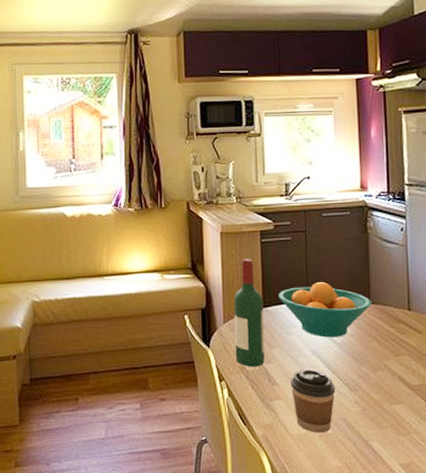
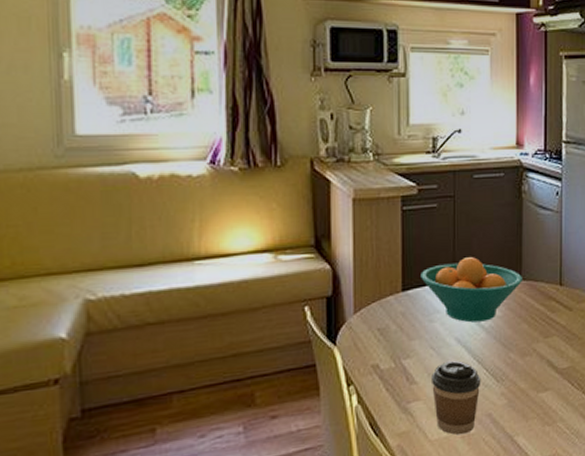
wine bottle: present [233,258,265,367] -> none [367,230,404,365]

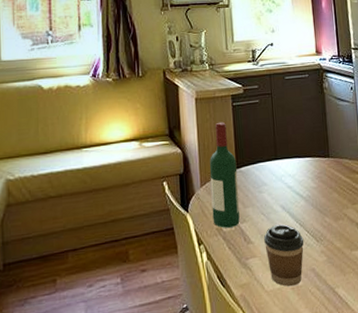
wine bottle: none [367,230,404,365] -> present [209,122,240,228]
fruit bowl: present [421,257,524,323] -> none [250,140,331,193]

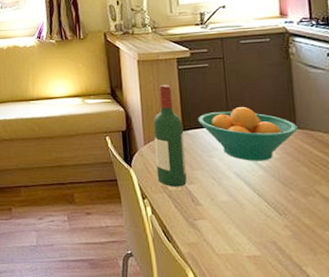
fruit bowl: none [250,140,331,193] -> present [198,107,299,161]
coffee cup: present [264,224,304,287] -> none [215,190,263,255]

